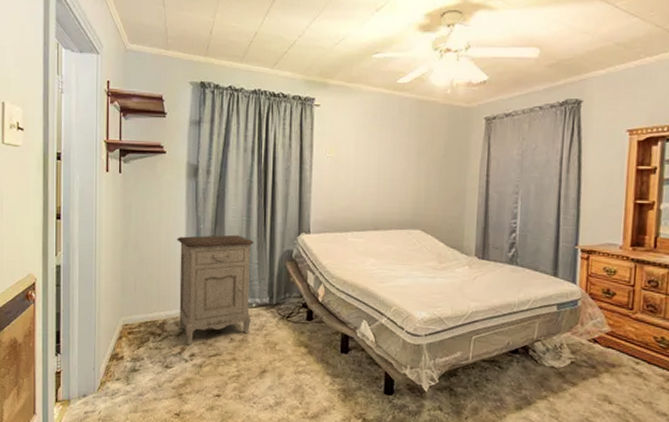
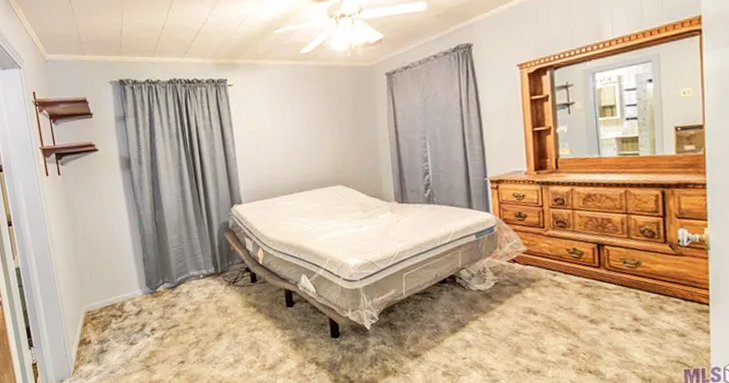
nightstand: present [177,234,254,345] -> none [121,215,201,321]

